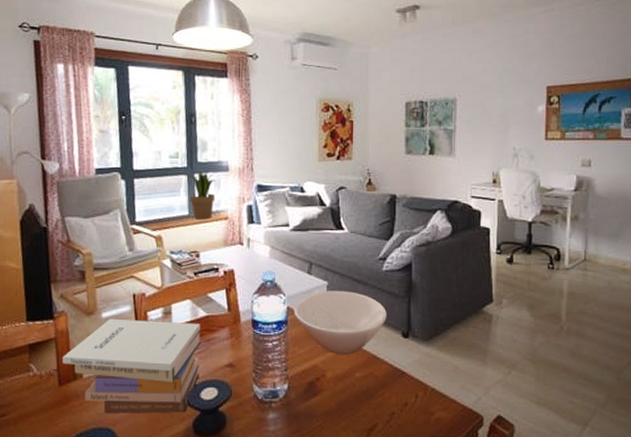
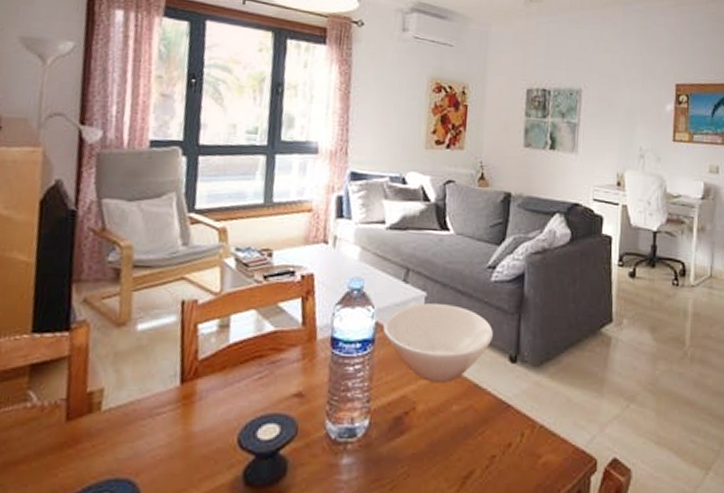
books: present [62,318,202,414] -> none [74,331,267,460]
potted plant: present [189,172,216,221] -> none [266,152,301,212]

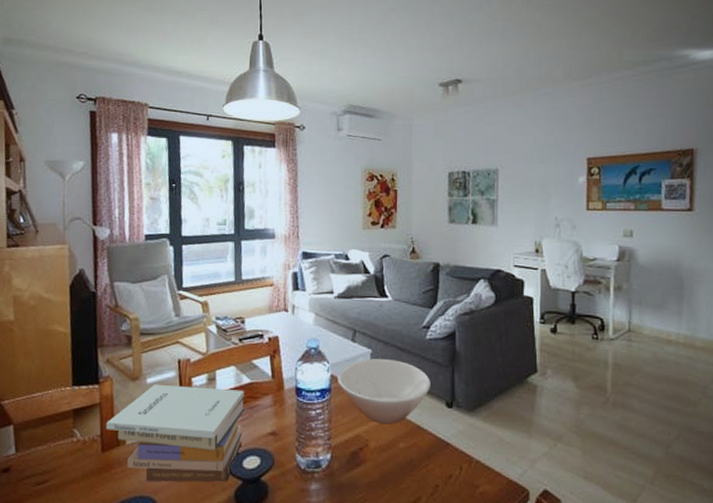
books: none [74,331,267,460] -> present [106,384,245,482]

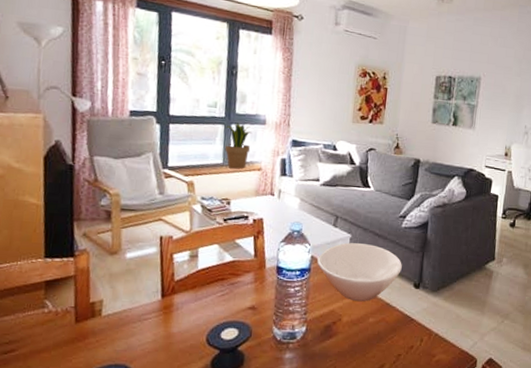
books: present [106,384,245,482] -> none [80,258,227,351]
potted plant: none [236,239,262,287] -> present [224,123,252,170]

